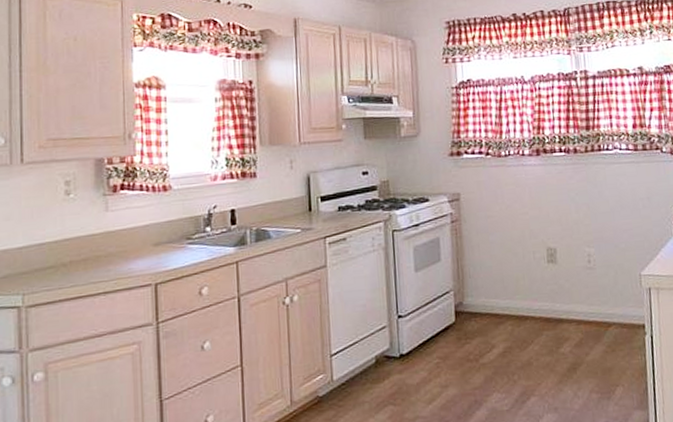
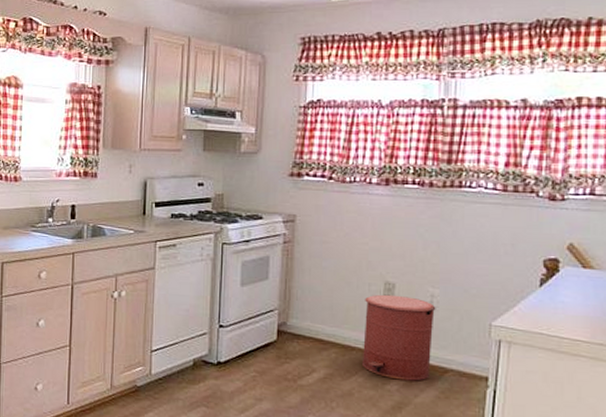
trash can: none [531,259,596,342] -> present [361,294,436,381]

